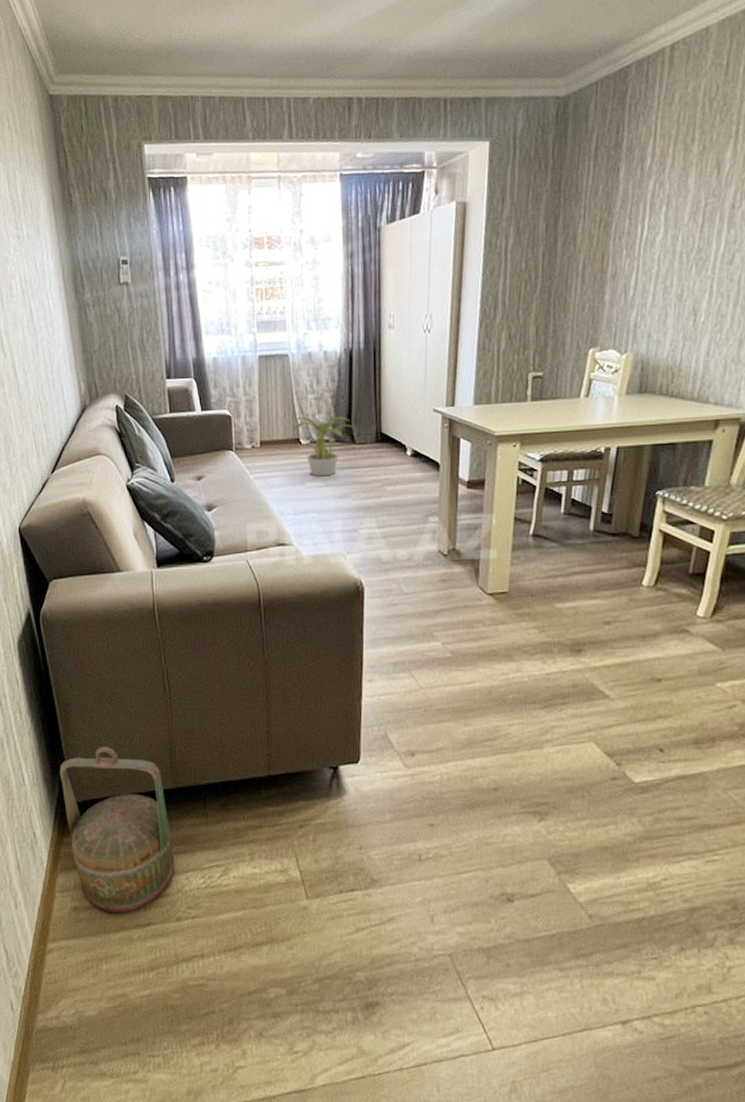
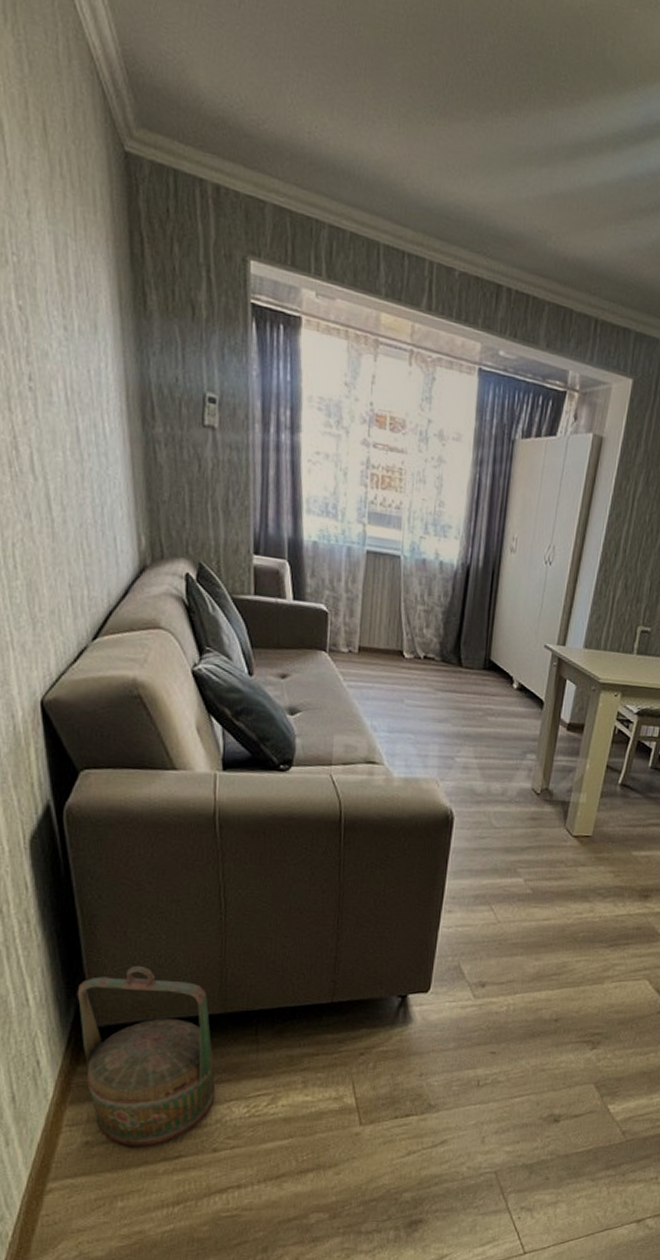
potted plant: present [292,416,353,477] -> none [397,627,462,697]

